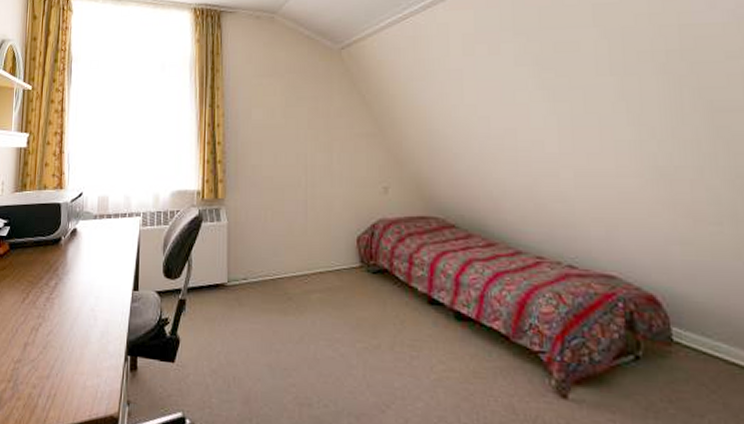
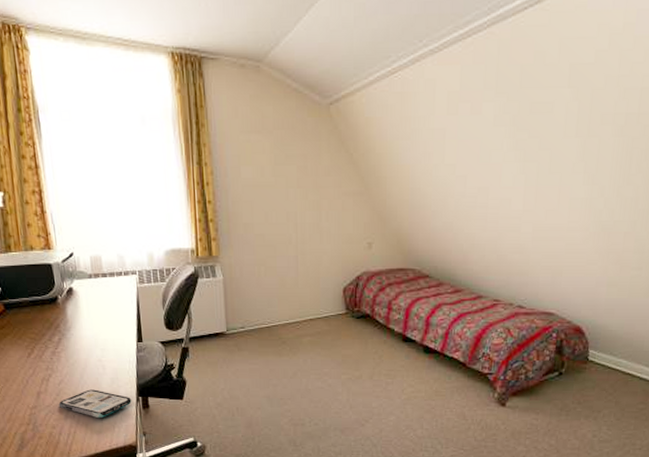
smartphone: none [43,343,119,379] -> present [58,389,132,418]

